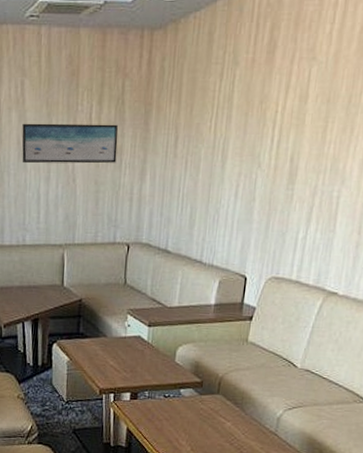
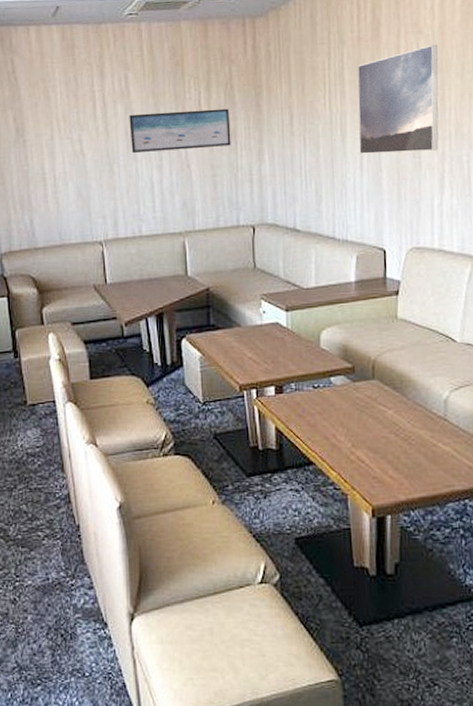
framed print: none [236,73,330,185] -> present [357,44,439,154]

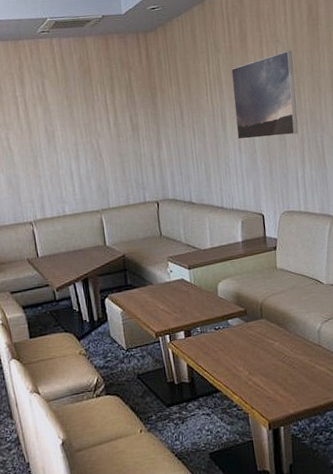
wall art: present [129,108,231,154] -> none [48,107,135,147]

